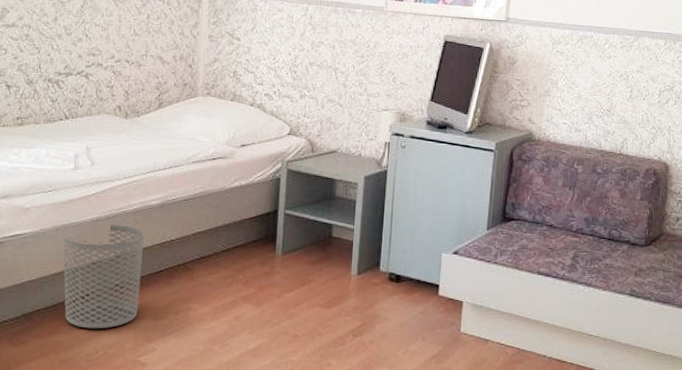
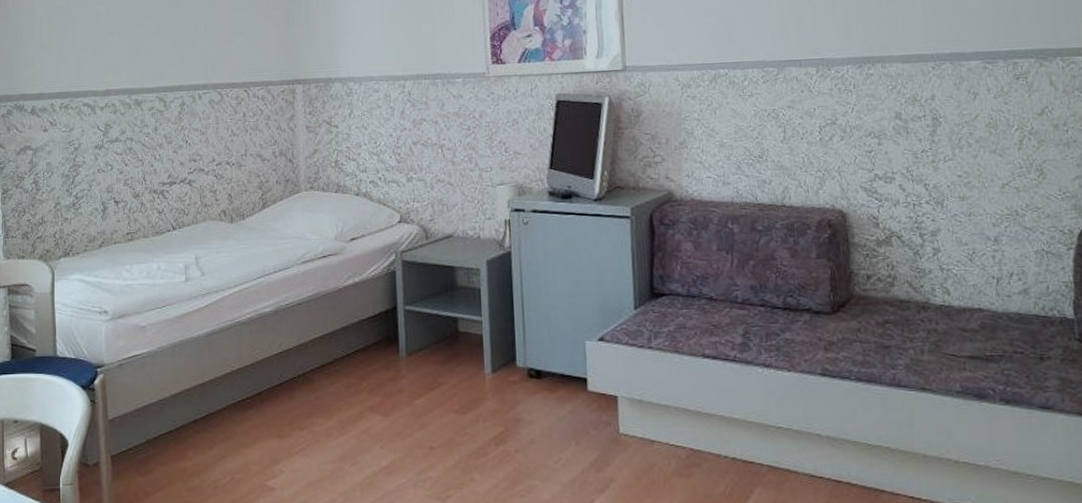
waste bin: present [63,225,144,329] -> none [180,337,262,452]

